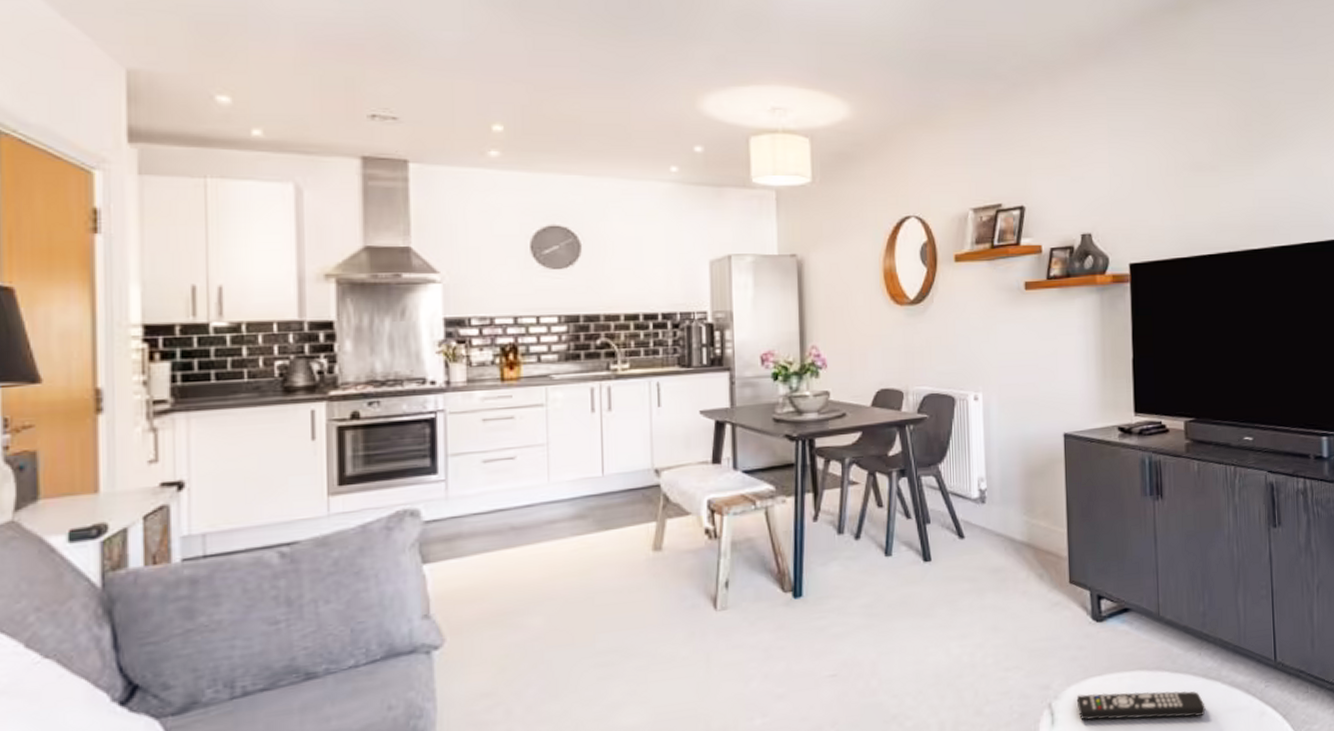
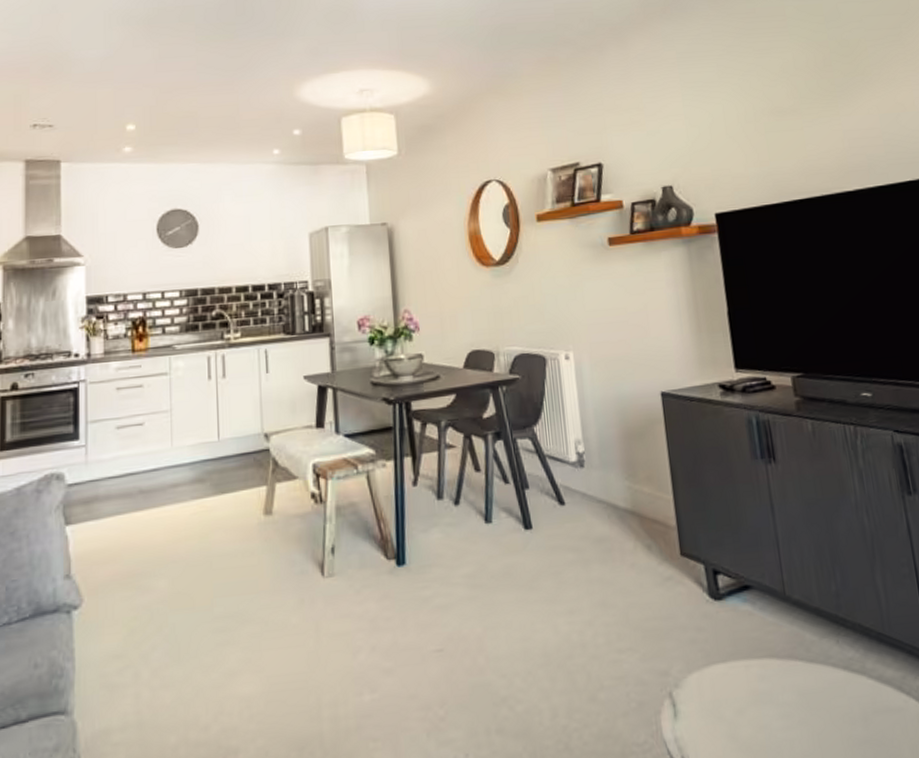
remote control: present [1076,691,1206,721] -> none [699,683,852,718]

